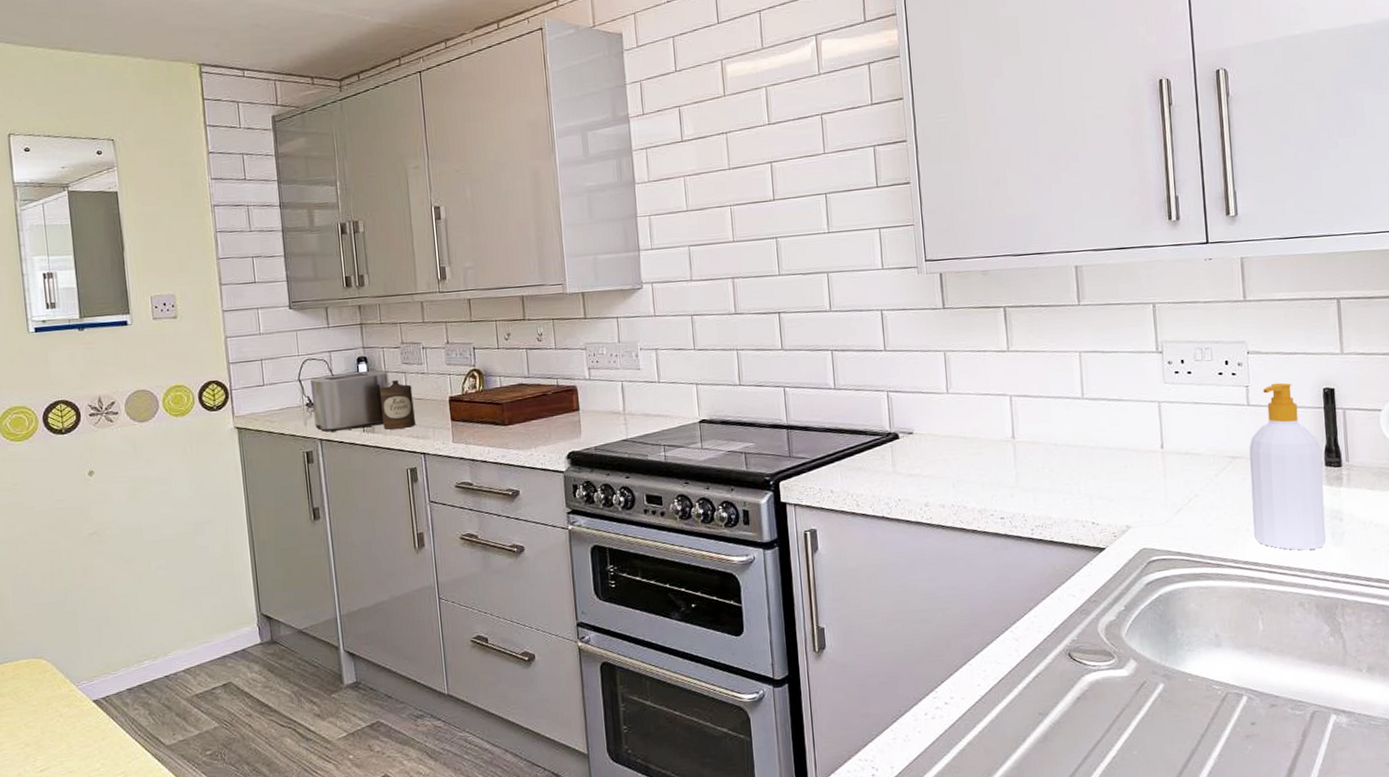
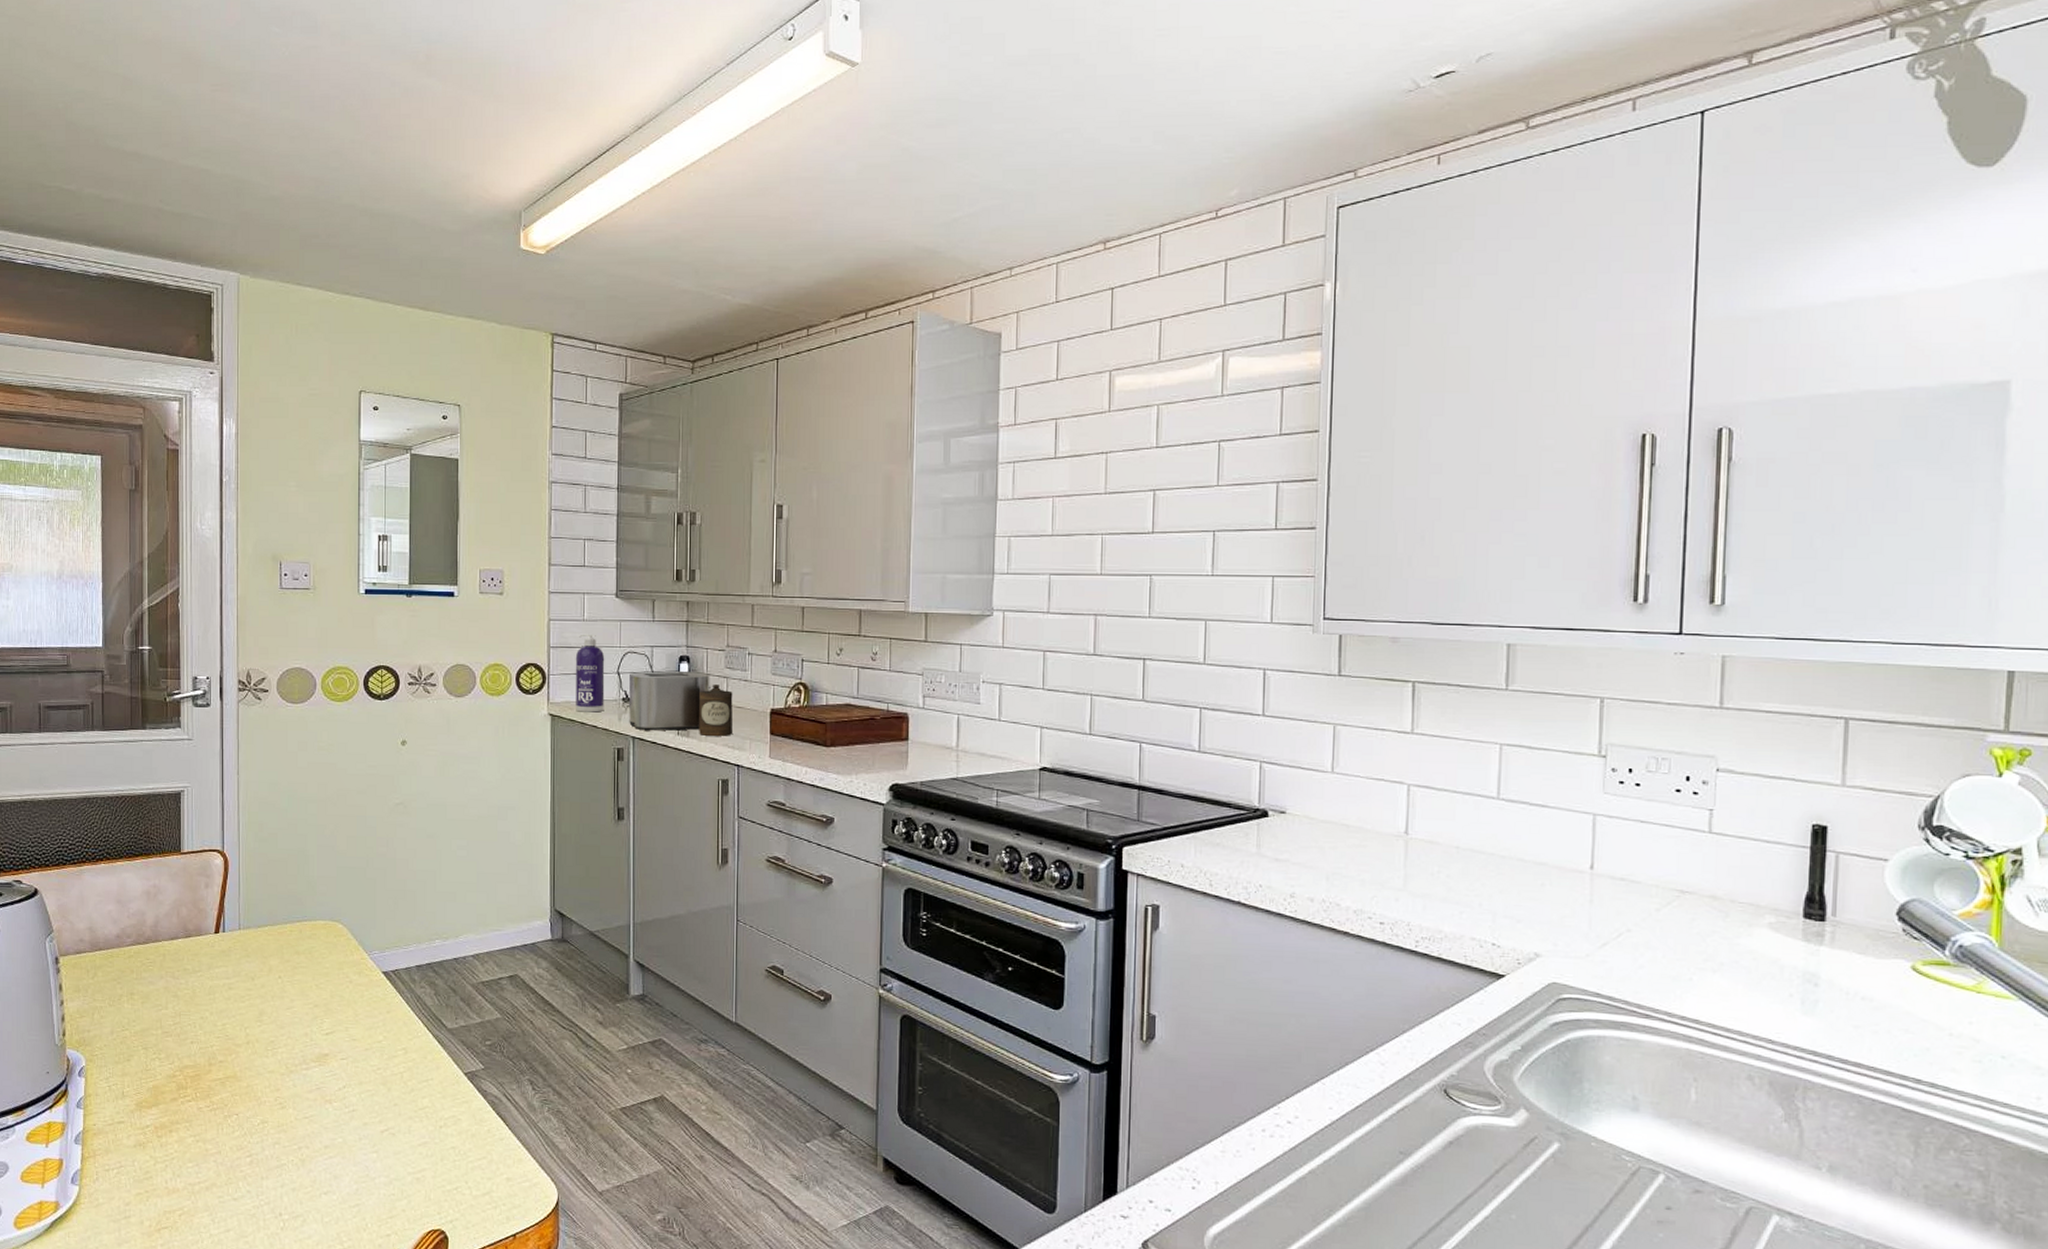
spray bottle: none [255,346,290,422] -> present [575,634,605,713]
soap bottle: present [1249,382,1326,551] -> none [1697,810,1800,1015]

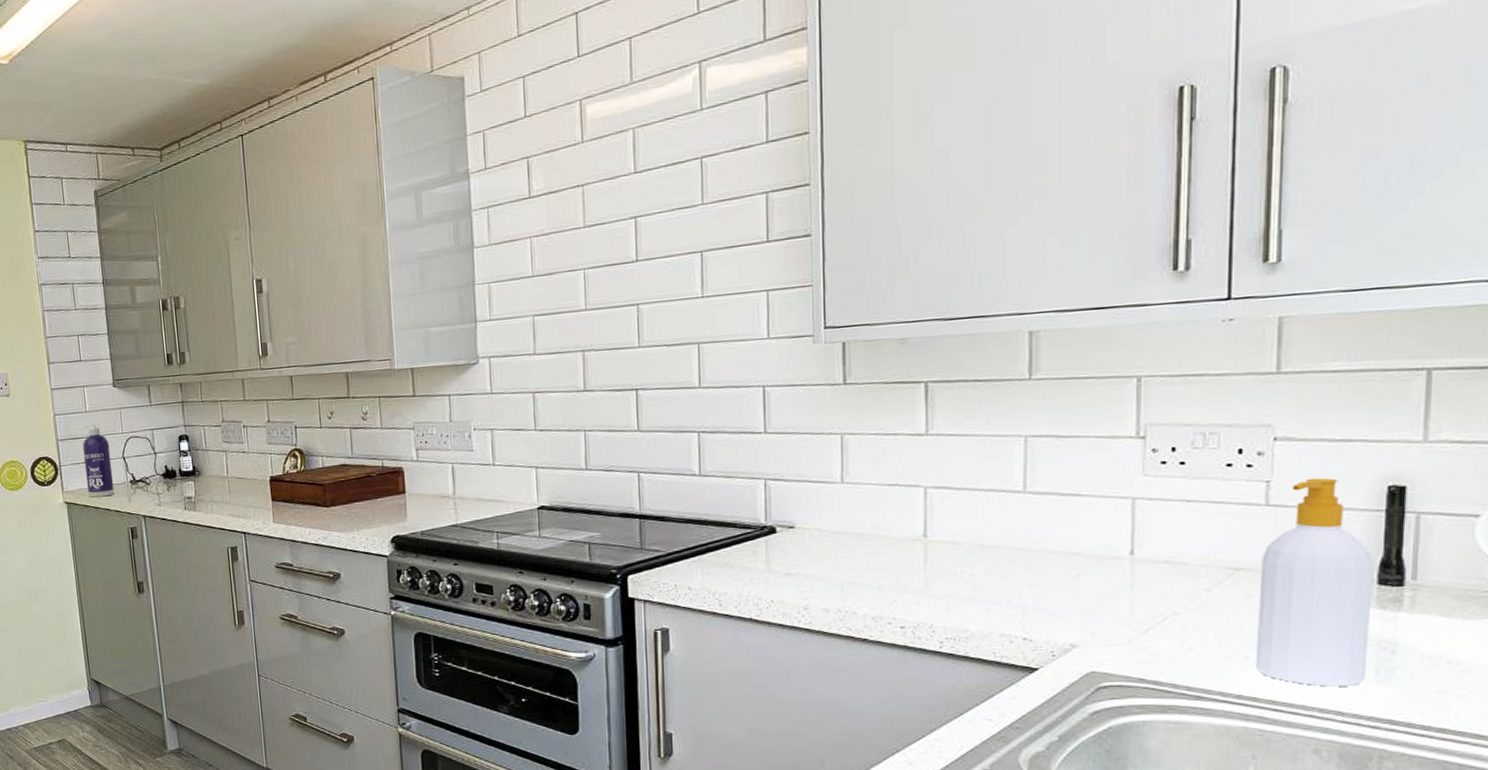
toaster: present [629,671,711,731] -> none [134,449,212,509]
canister: present [699,685,733,736] -> none [201,459,236,508]
soap bottle: none [1697,810,1800,1015] -> present [1255,477,1374,687]

